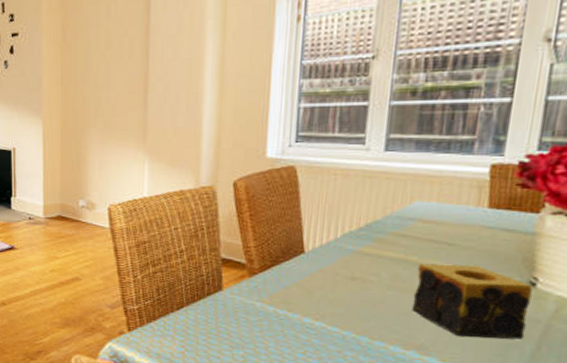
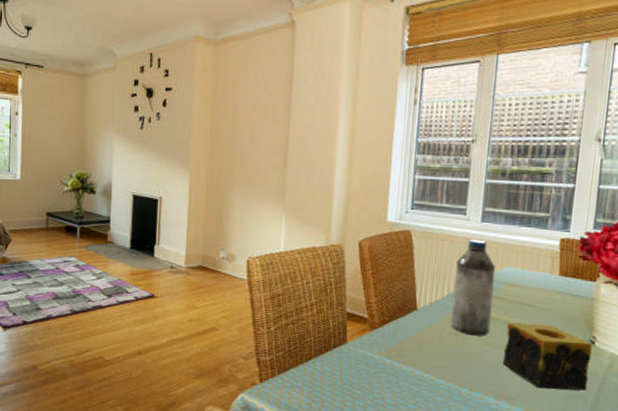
water bottle: none [346,171,404,280] -> present [451,239,496,337]

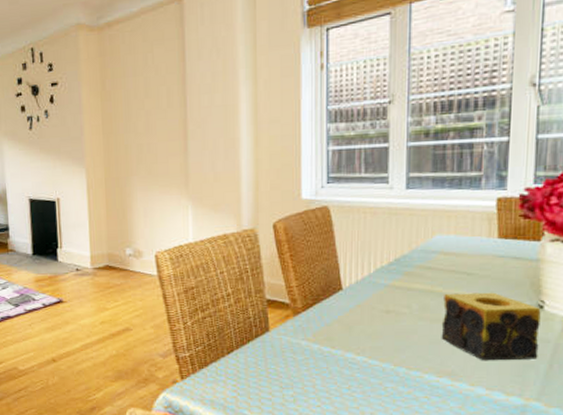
water bottle: present [451,239,496,337] -> none [381,208,426,312]

